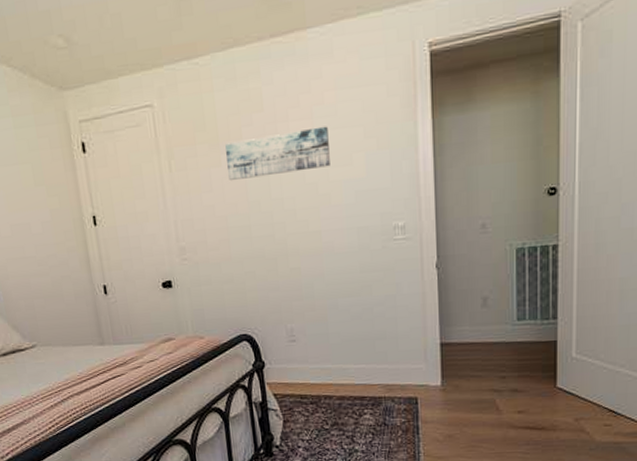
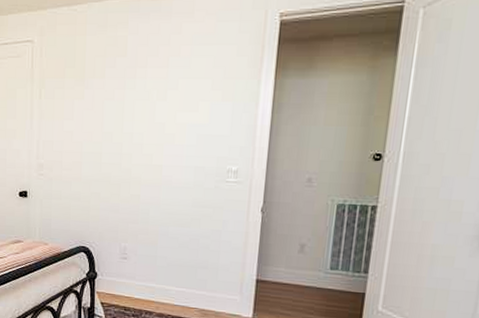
wall art: present [225,126,330,180] -> none [89,75,180,112]

